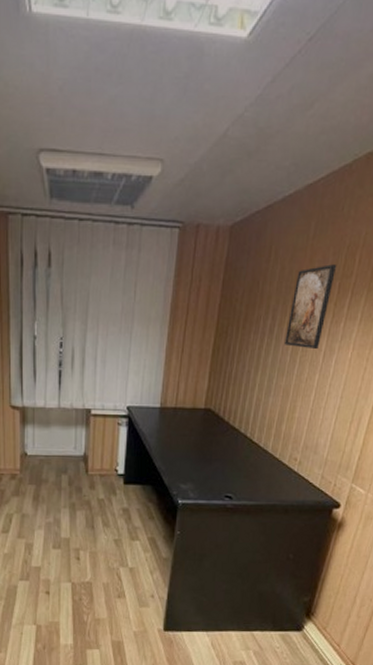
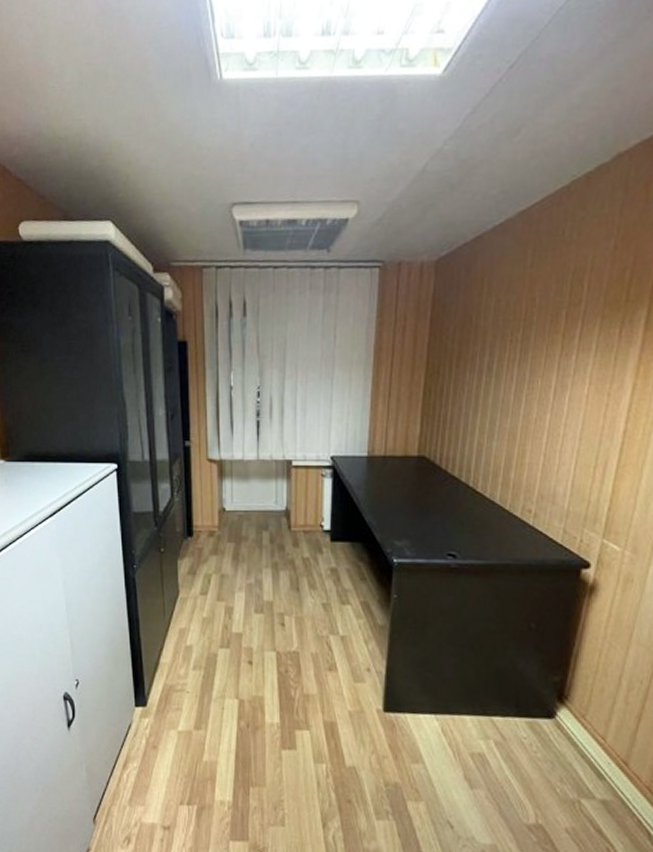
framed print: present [283,264,337,349] -> none [505,292,562,386]

